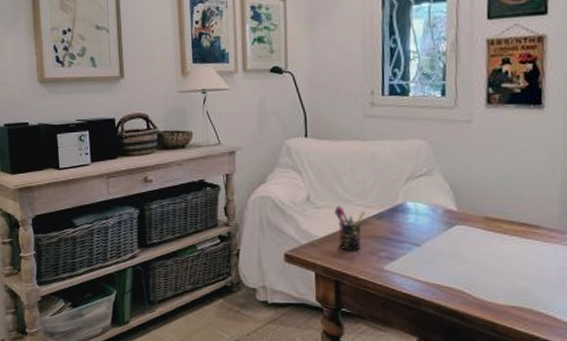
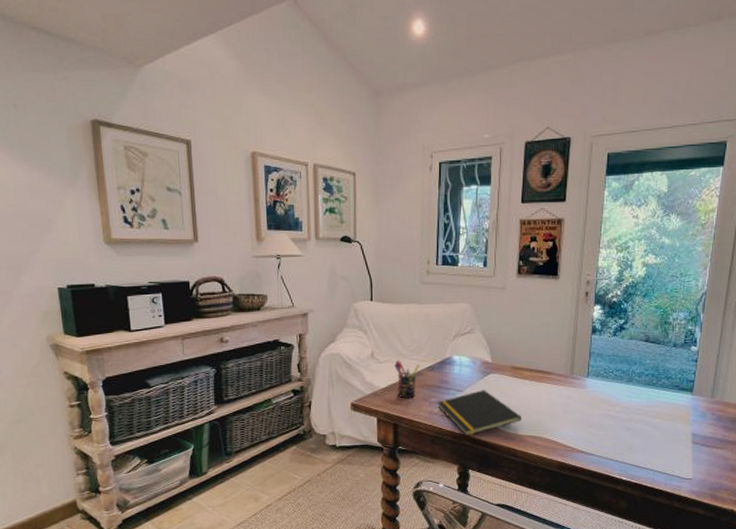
notepad: none [389,245,503,302] -> present [438,390,522,436]

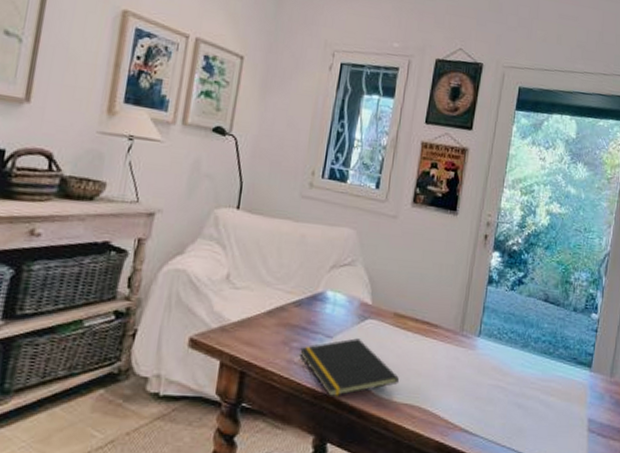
pen holder: present [394,359,420,399] -> none [251,287,285,340]

